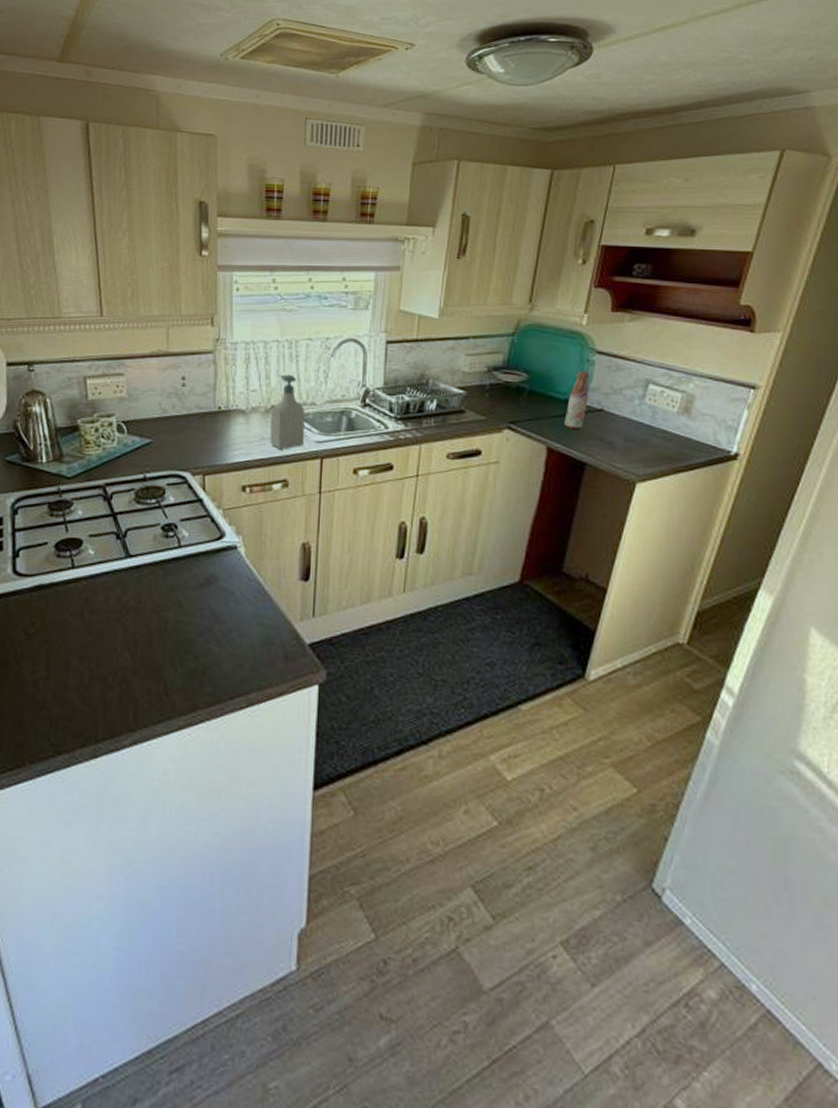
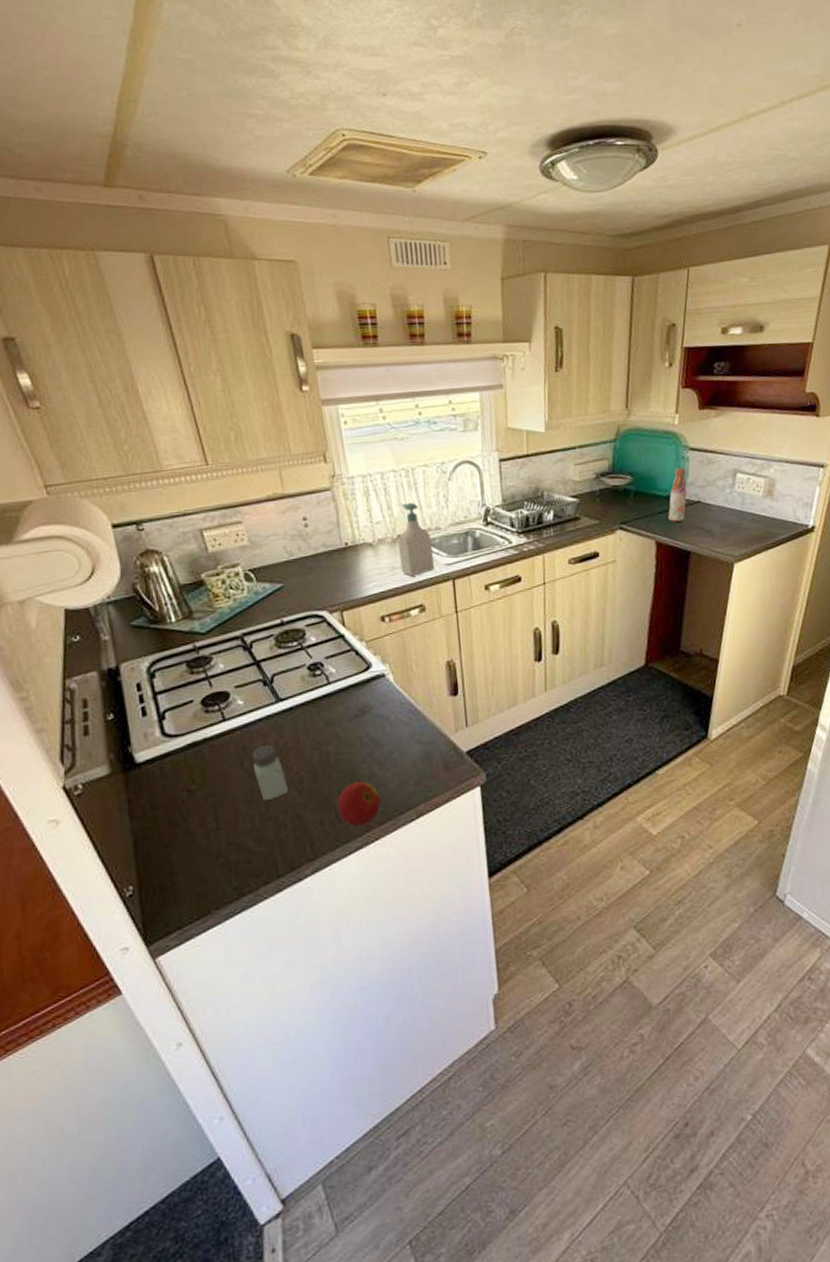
saltshaker: none [91,600,122,658] -> present [252,745,288,800]
apple: none [167,655,212,703] -> present [337,781,381,826]

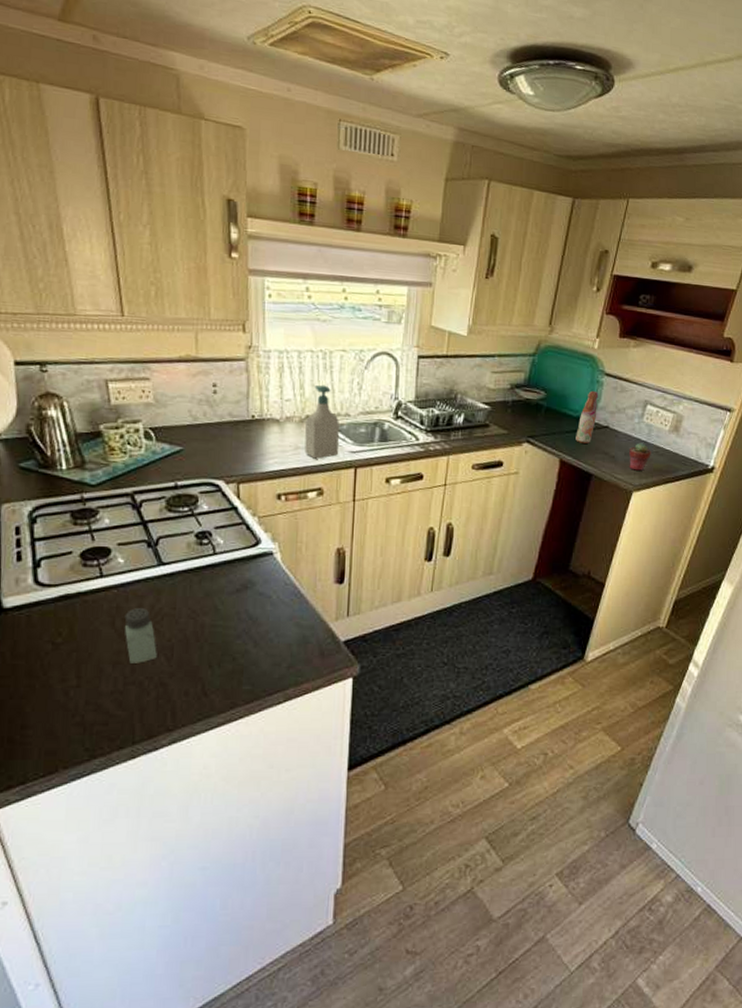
apple: present [337,781,381,826] -> none [205,657,251,702]
potted succulent: none [724,512,748,542] -> present [628,443,651,471]

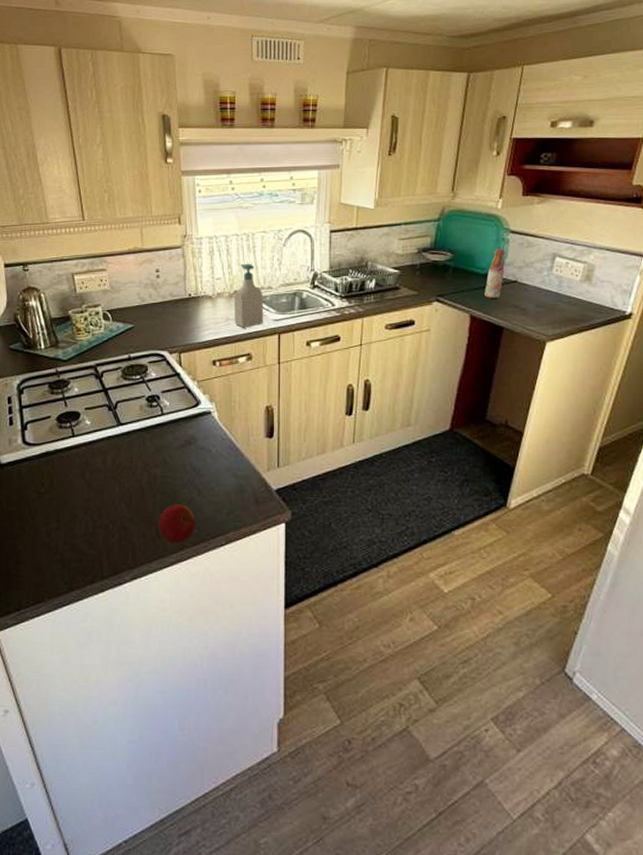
saltshaker: present [124,608,157,663] -> none [92,462,119,510]
apple: none [205,657,251,702] -> present [158,504,196,543]
potted succulent: present [628,443,651,471] -> none [539,294,563,321]

